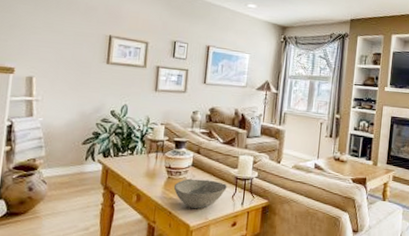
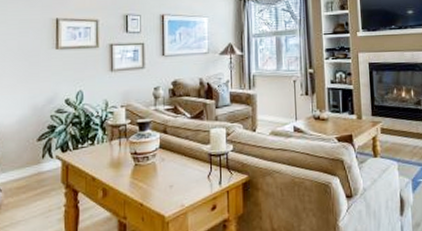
bowl: present [173,178,227,209] -> none [142,161,201,197]

